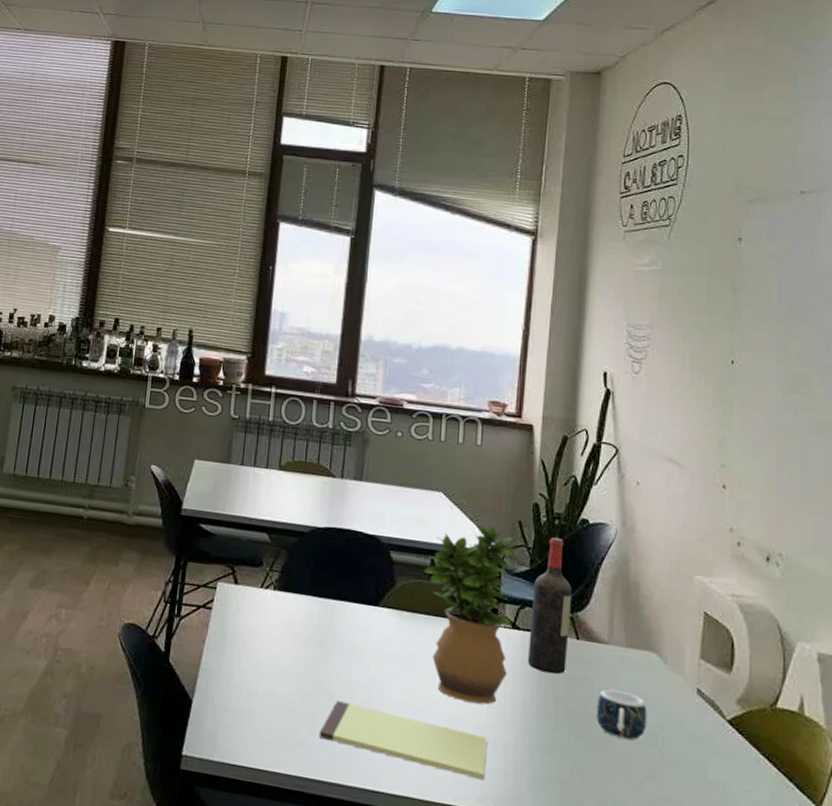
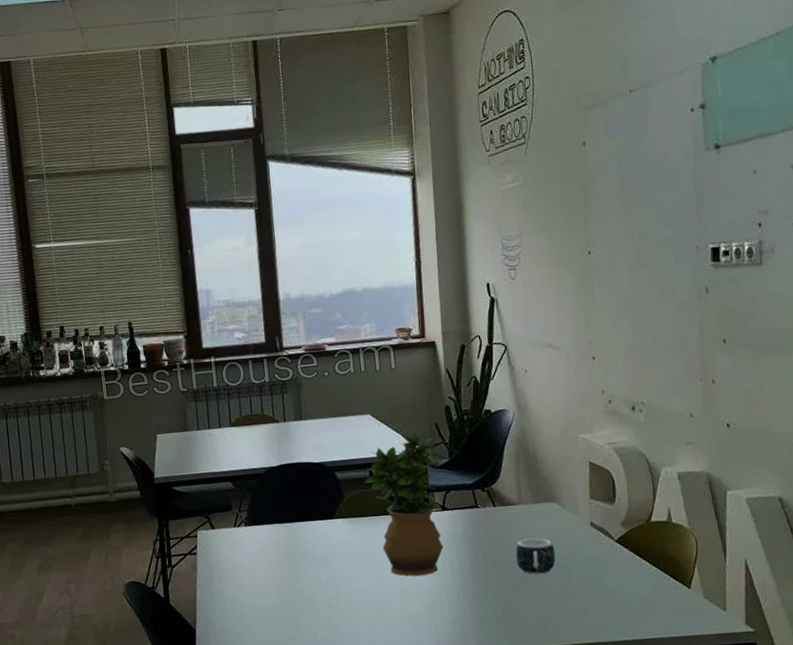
notepad: present [319,701,488,781] -> none [303,598,438,633]
wine bottle: present [528,537,572,674] -> none [454,430,489,539]

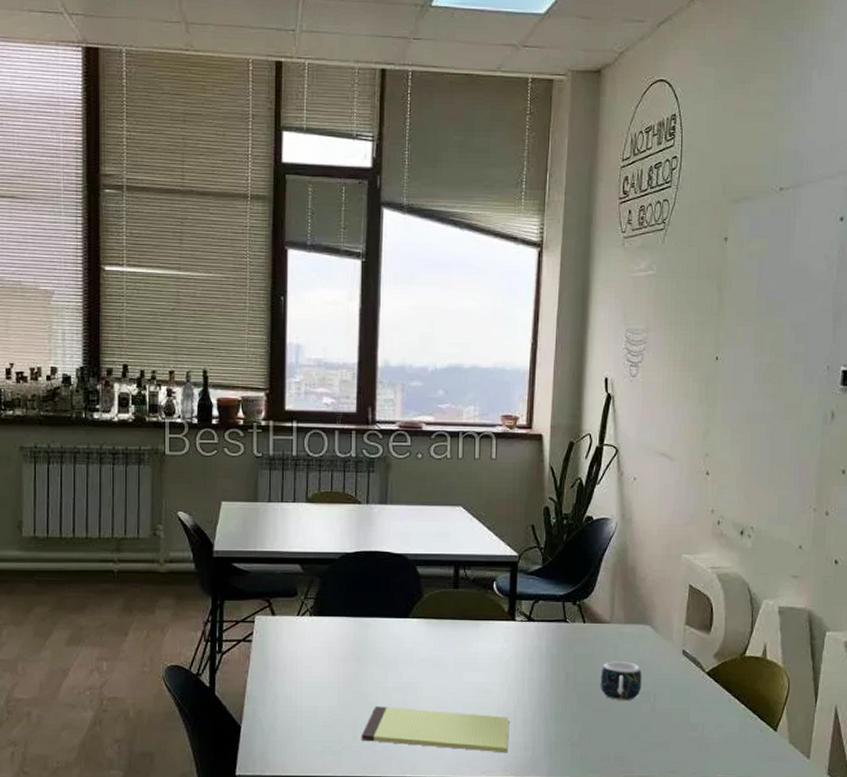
notepad: none [303,598,438,633] -> present [361,706,509,753]
potted plant: present [364,433,444,576] -> none [447,533,529,690]

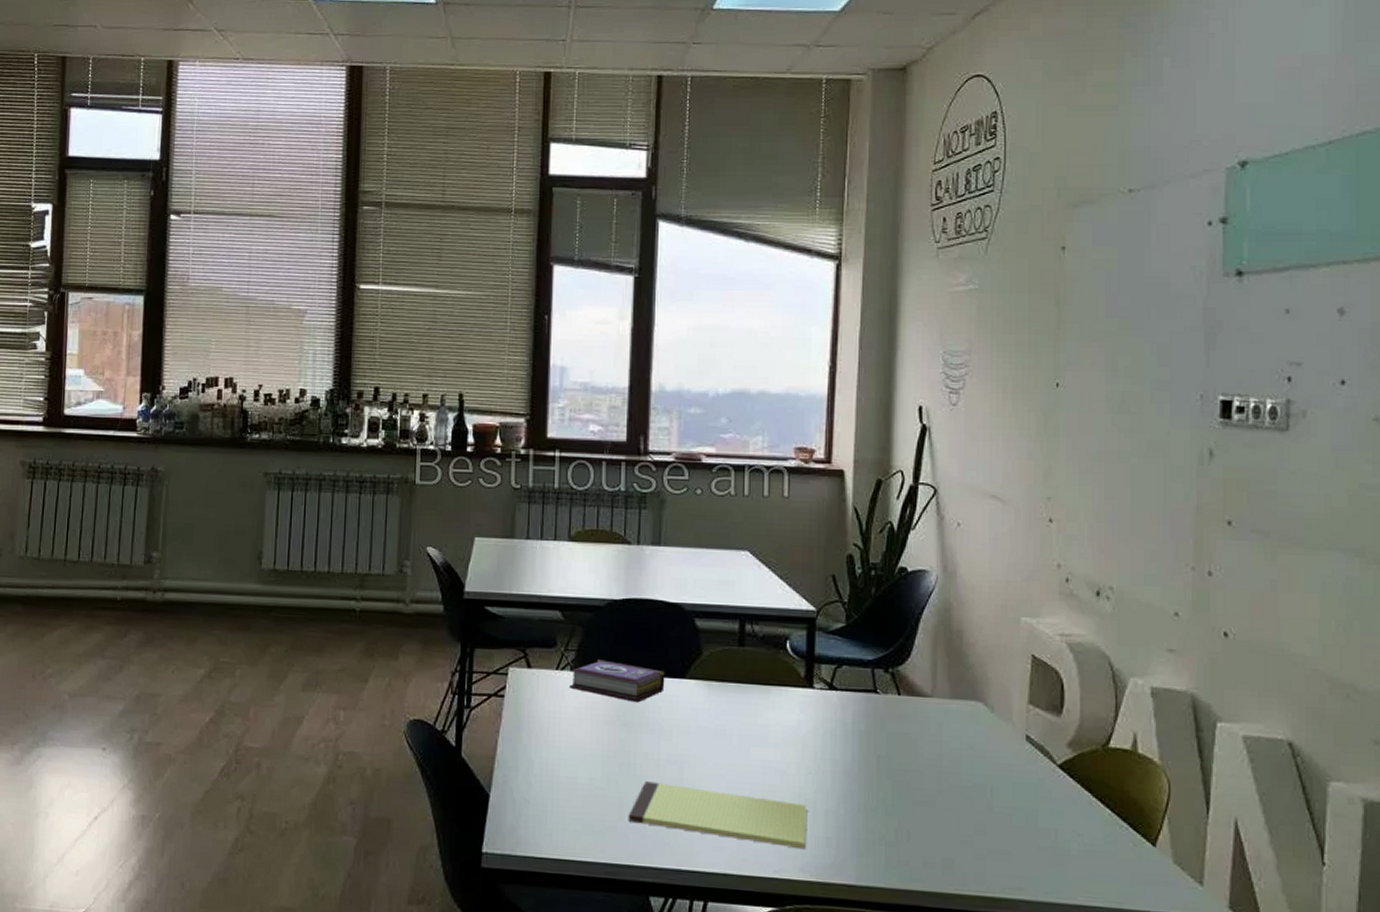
book: none [309,605,391,641] -> present [569,660,665,703]
mug: present [600,661,642,700] -> none [920,743,974,794]

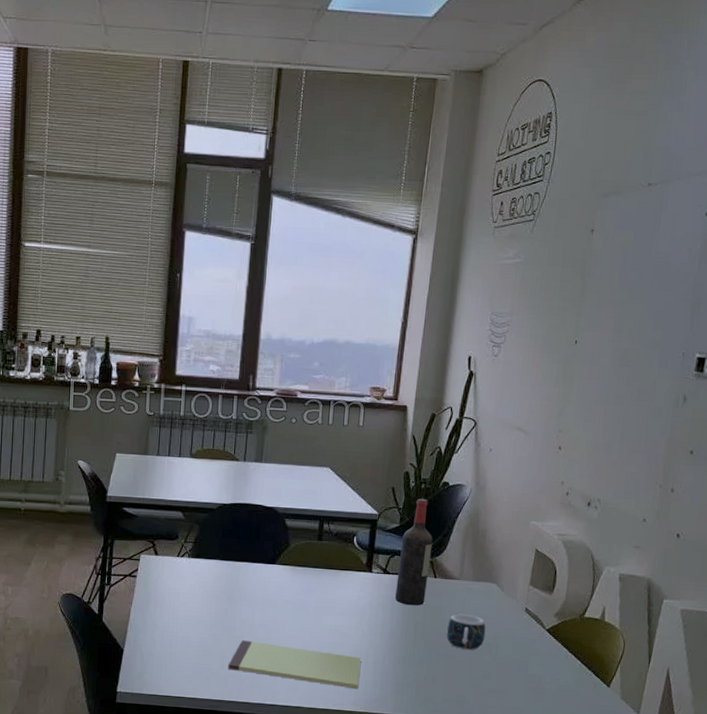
book: present [569,660,665,703] -> none [187,549,261,582]
wine bottle: none [847,589,892,734] -> present [395,498,433,606]
mug: none [920,743,974,794] -> present [446,613,486,650]

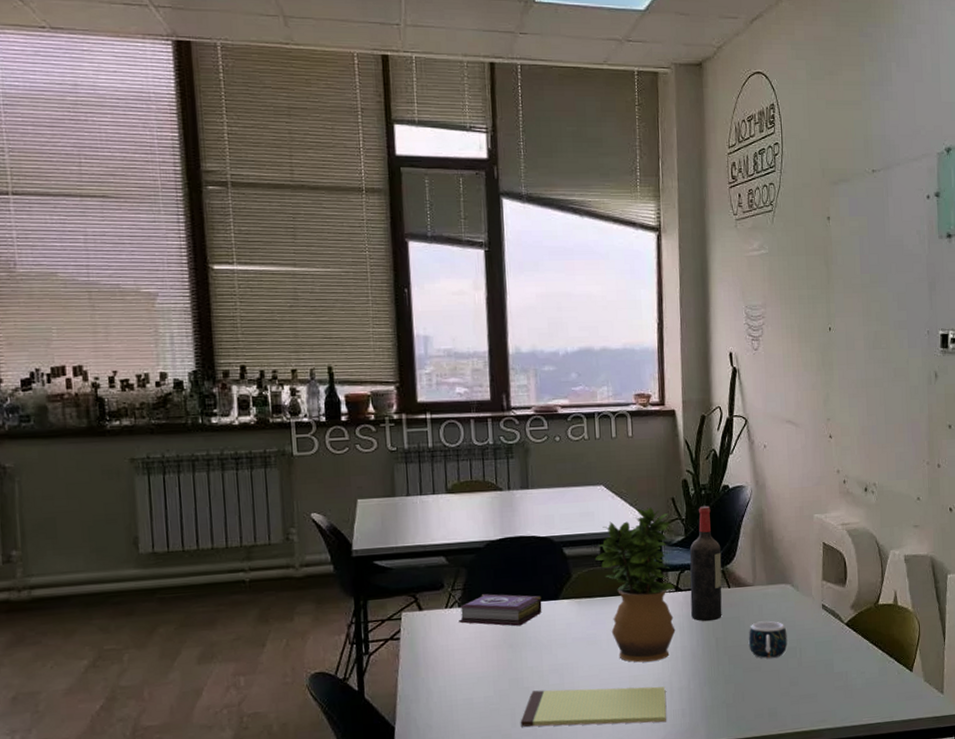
book: none [187,549,261,582] -> present [459,594,542,627]
potted plant: none [312,492,388,633] -> present [594,507,676,663]

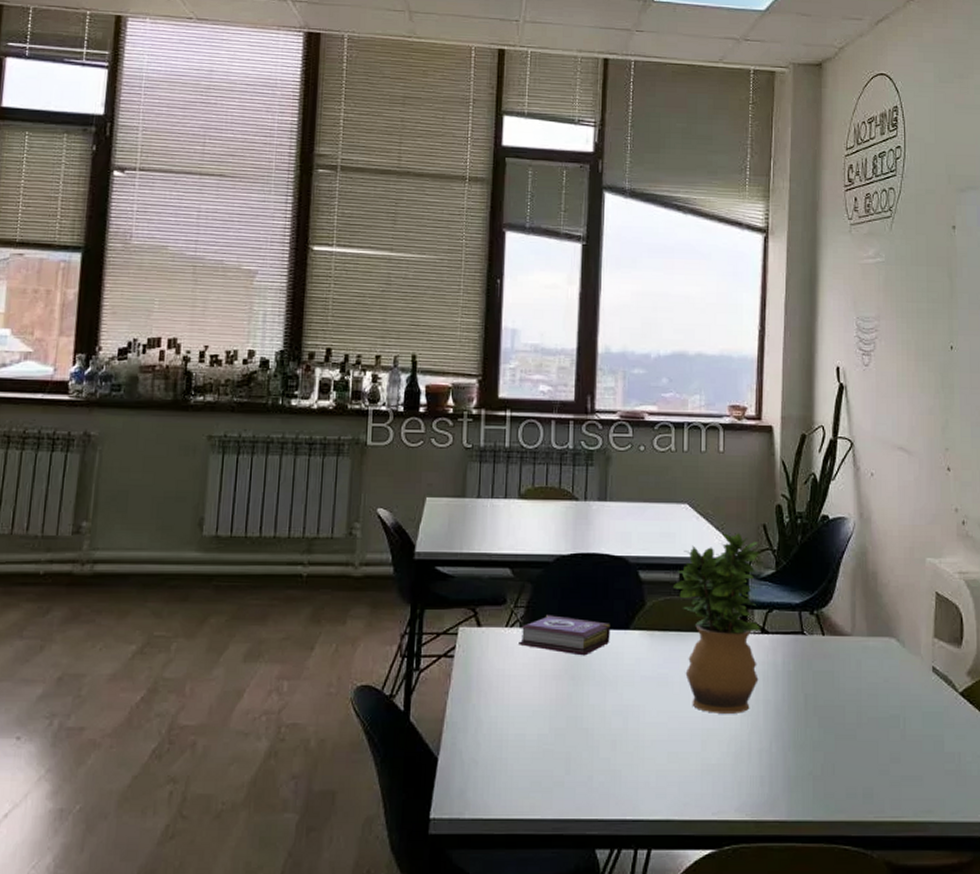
notepad: present [520,686,667,727] -> none [575,734,743,790]
wine bottle: present [689,506,722,622] -> none [778,537,816,673]
mug: present [748,621,788,659] -> none [843,679,889,726]

